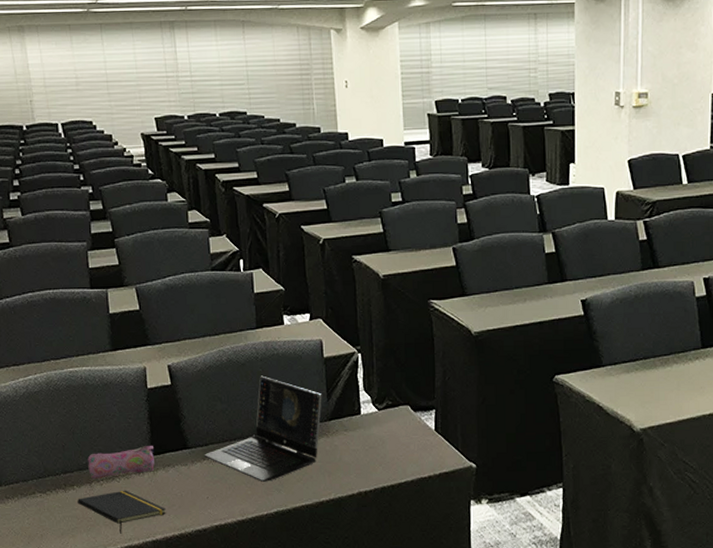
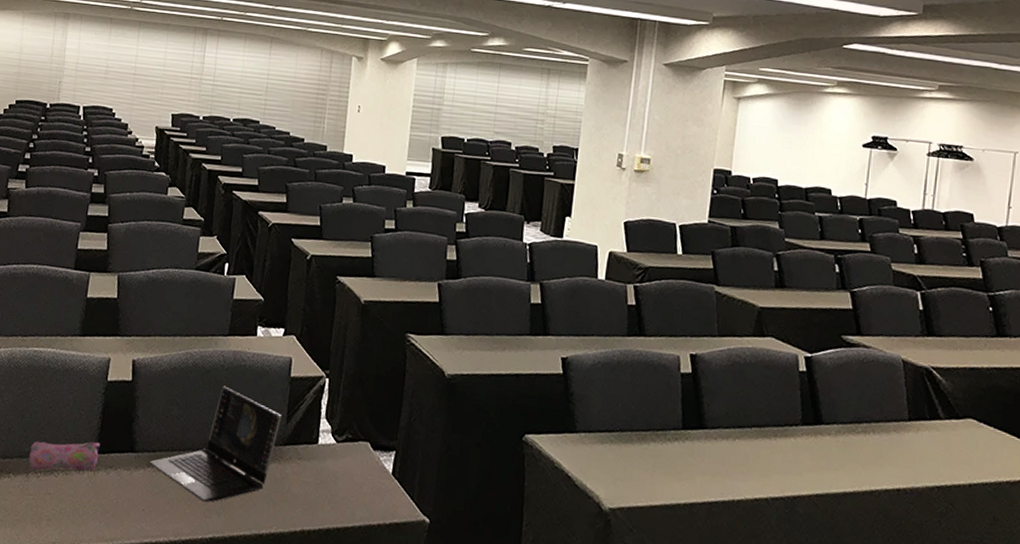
notepad: present [77,490,166,534] -> none [9,486,98,536]

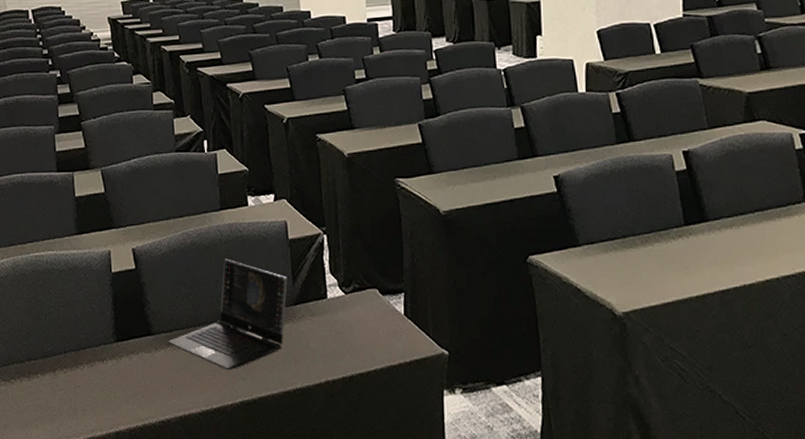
pencil case: present [29,441,101,471] -> none [52,332,119,368]

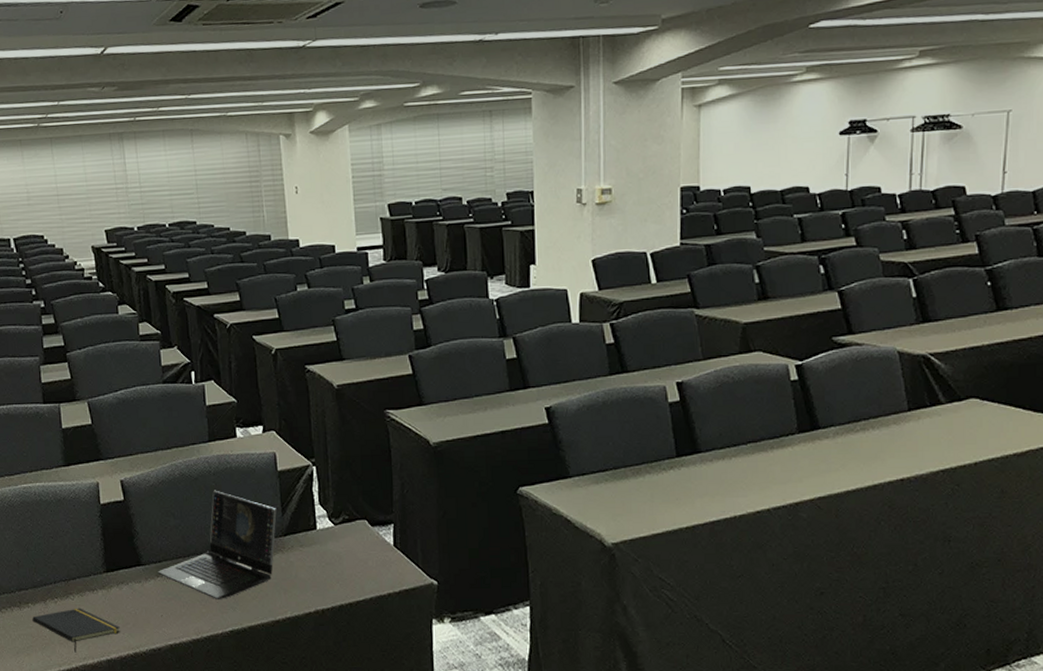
notepad: none [41,378,129,425] -> present [32,608,120,653]

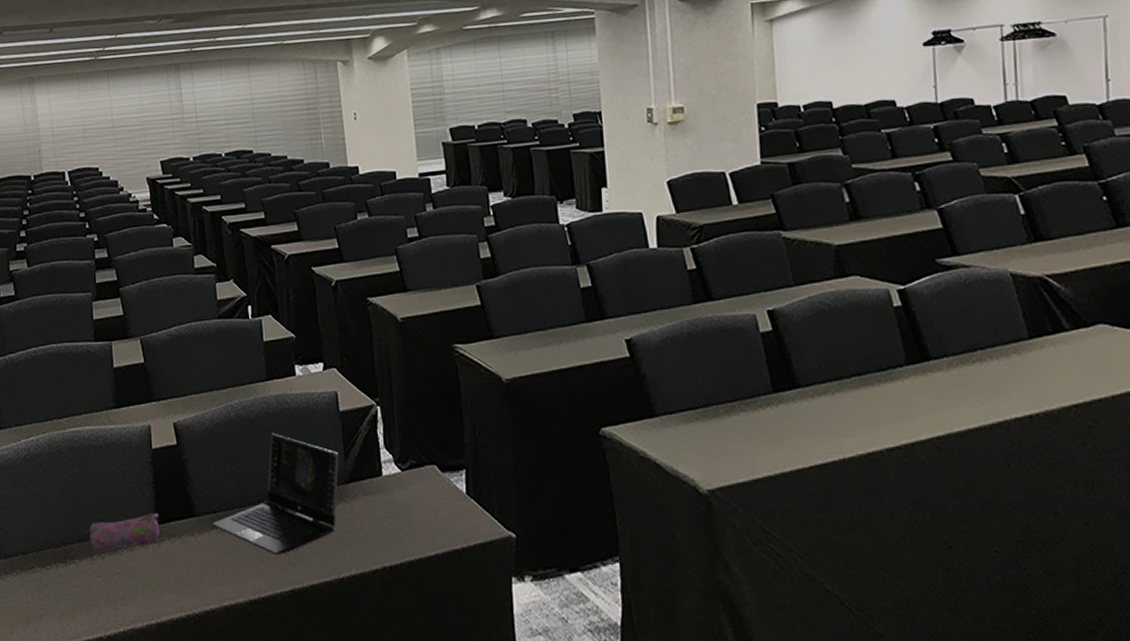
notepad: present [32,608,120,653] -> none [78,564,172,615]
pencil case: none [42,563,109,597] -> present [89,513,160,552]

